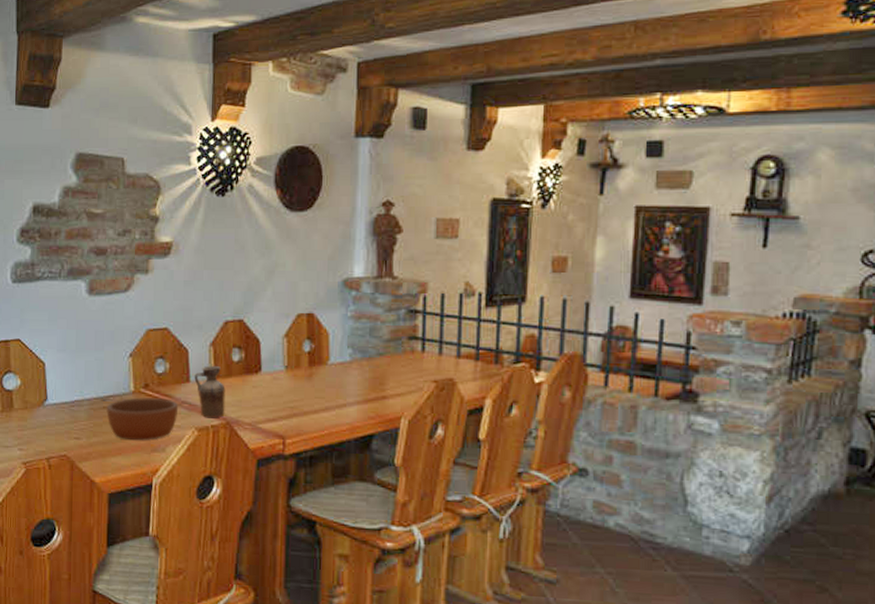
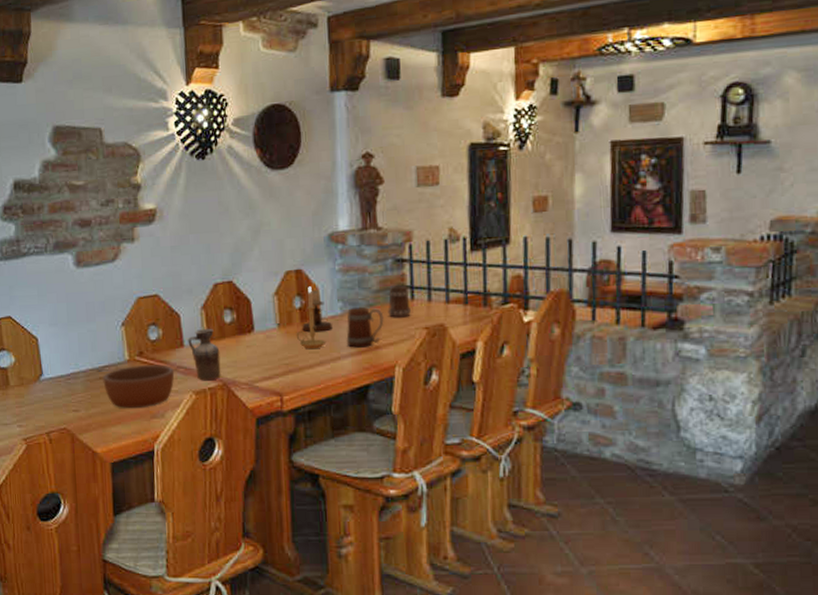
candle holder: none [303,331,333,395] -> present [296,286,327,350]
candlestick: none [310,335,340,378] -> present [302,290,332,332]
beer mug: none [353,354,393,396] -> present [346,306,384,348]
beer mug: none [397,335,421,369] -> present [387,284,411,318]

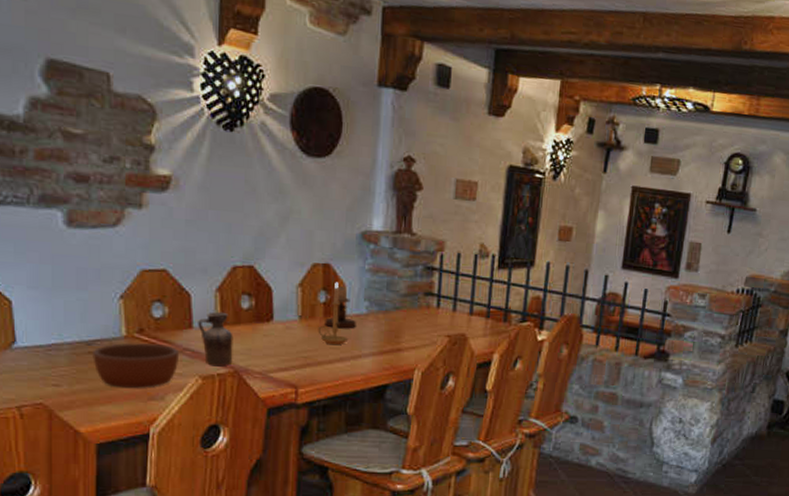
beer mug: present [346,306,384,348] -> none [369,307,409,349]
beer mug: present [387,284,411,318] -> none [413,291,436,324]

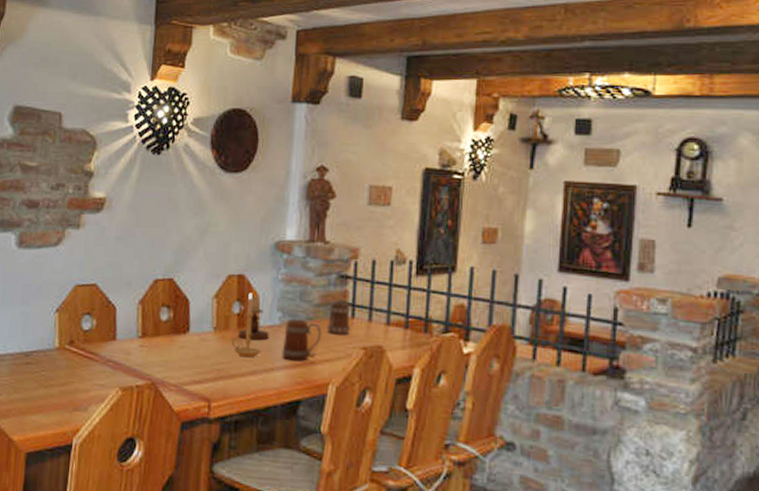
wooden bowl: present [93,343,180,388] -> none [29,354,104,398]
ceramic jug: present [198,311,233,367] -> none [121,323,152,378]
beer mug: none [369,307,409,349] -> present [281,318,322,361]
beer mug: none [413,291,436,324] -> present [326,301,351,335]

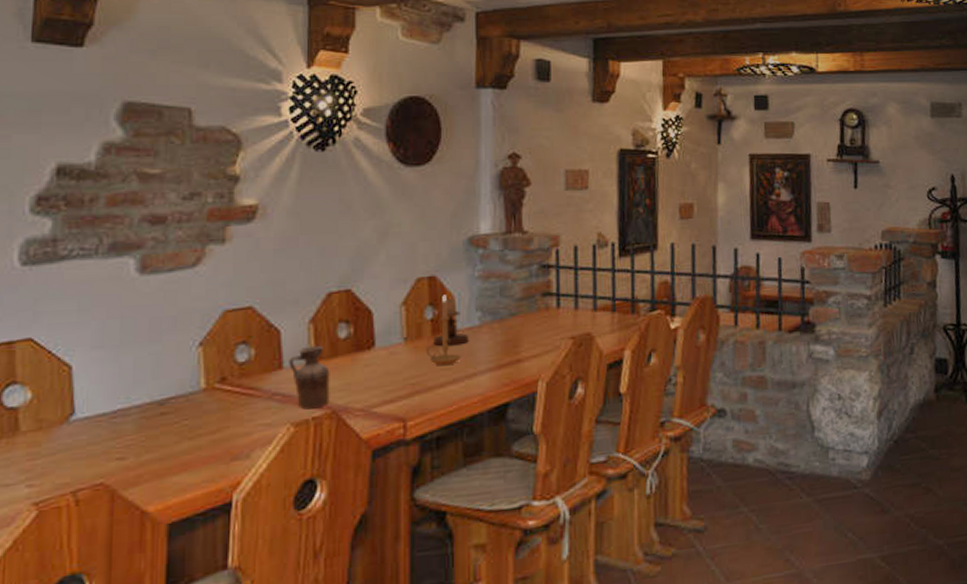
ceramic jug: none [121,323,152,378] -> present [289,345,330,410]
beer mug: present [281,318,322,361] -> none [484,316,527,362]
beer mug: present [326,301,351,335] -> none [531,291,556,328]

